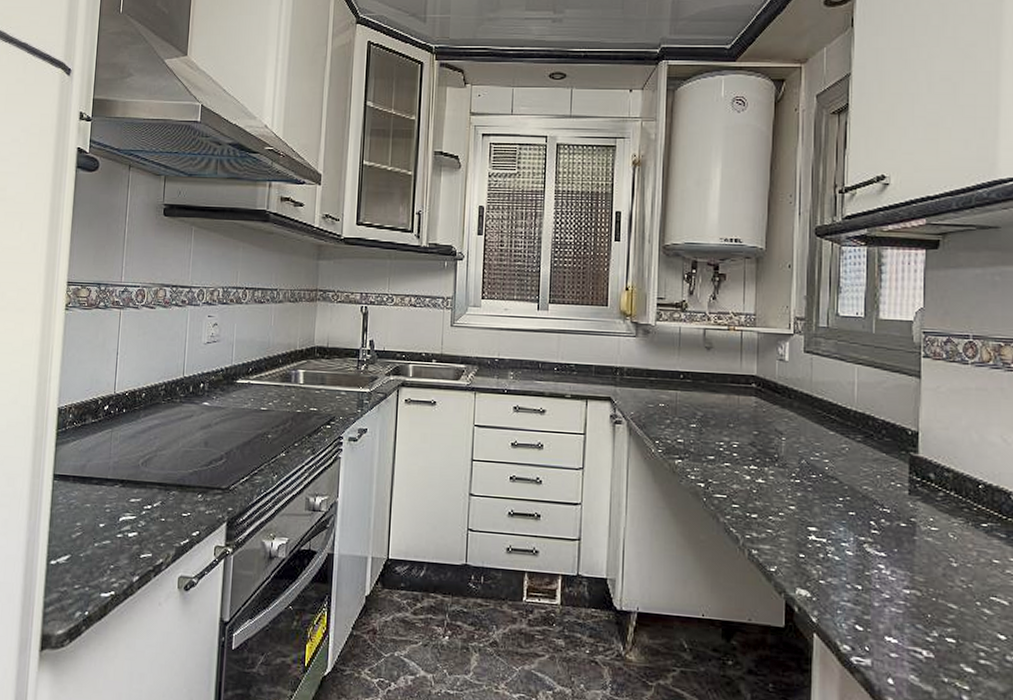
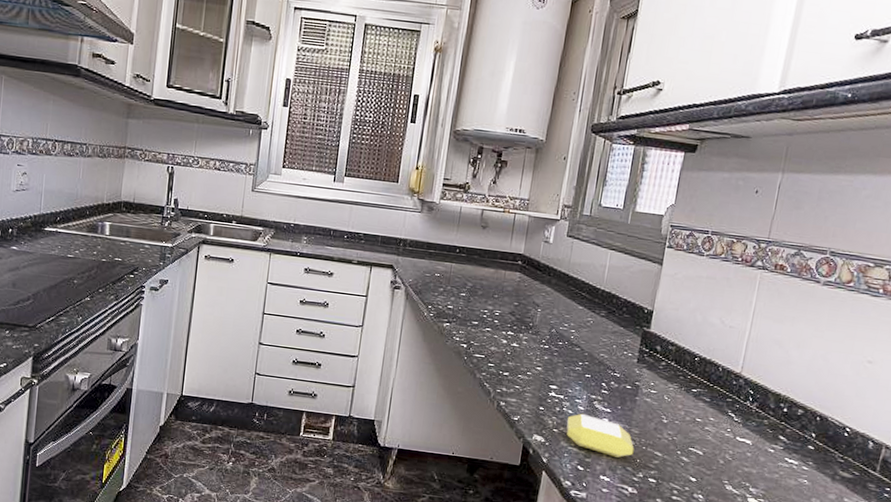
soap bar: none [834,559,922,613] -> present [566,413,634,458]

